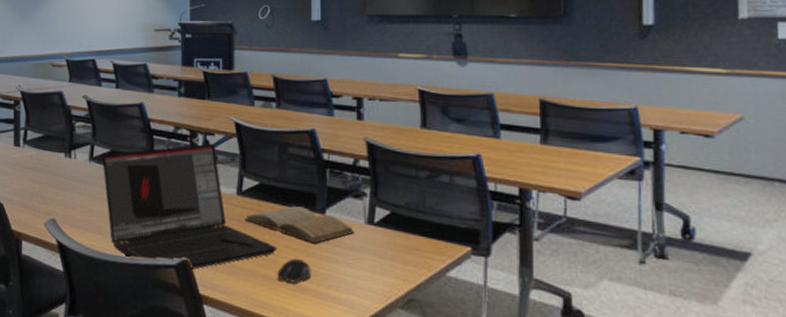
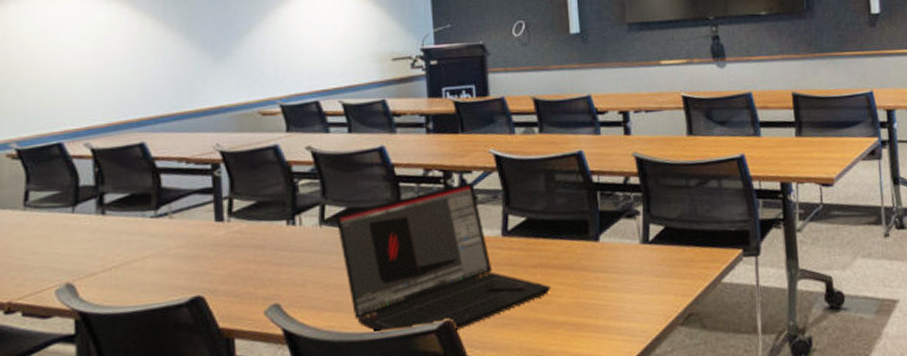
book: present [244,206,355,244] -> none [513,237,631,275]
computer mouse: present [276,258,312,283] -> none [551,294,589,323]

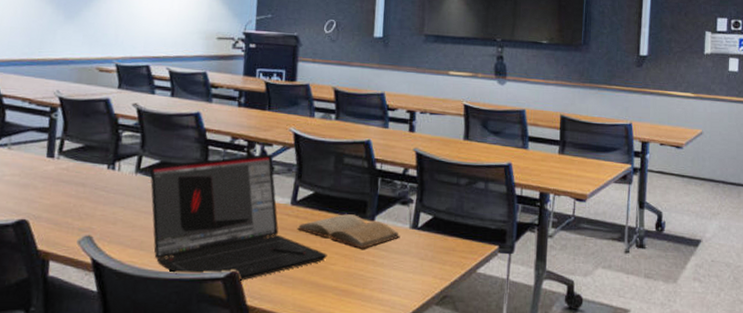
book: none [513,237,631,275] -> present [297,214,400,249]

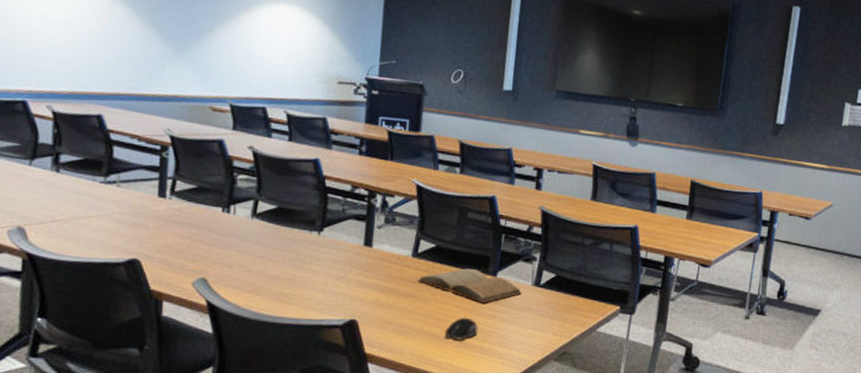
laptop: present [150,154,328,282] -> none [267,204,448,330]
computer mouse: none [324,264,358,288] -> present [444,317,478,340]

